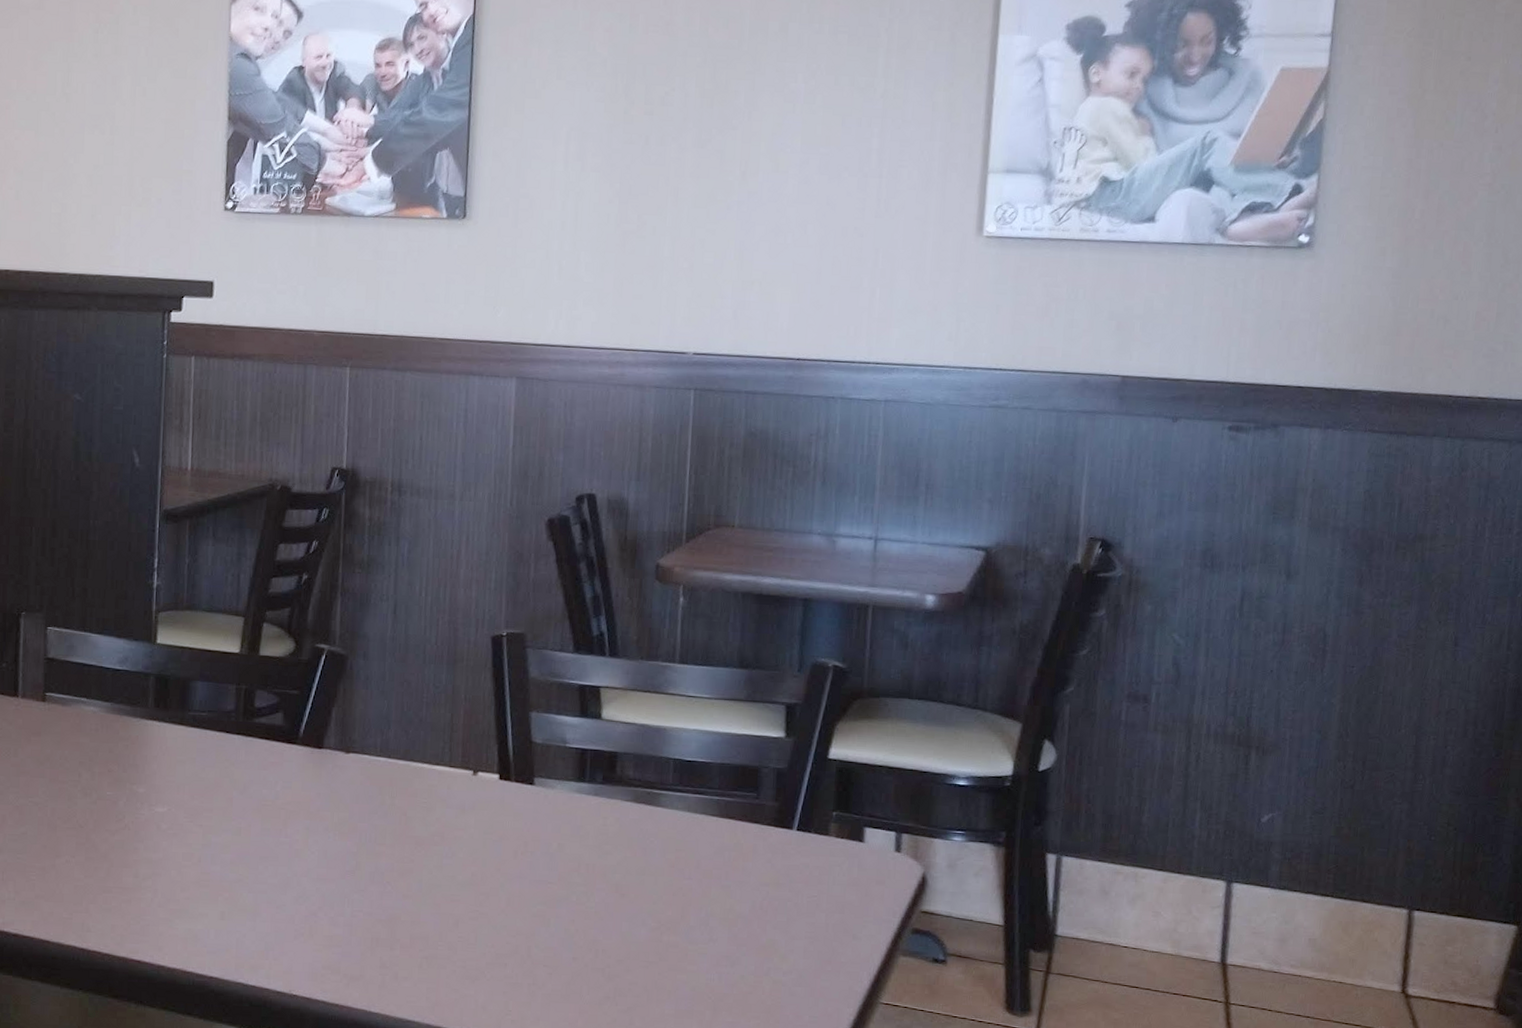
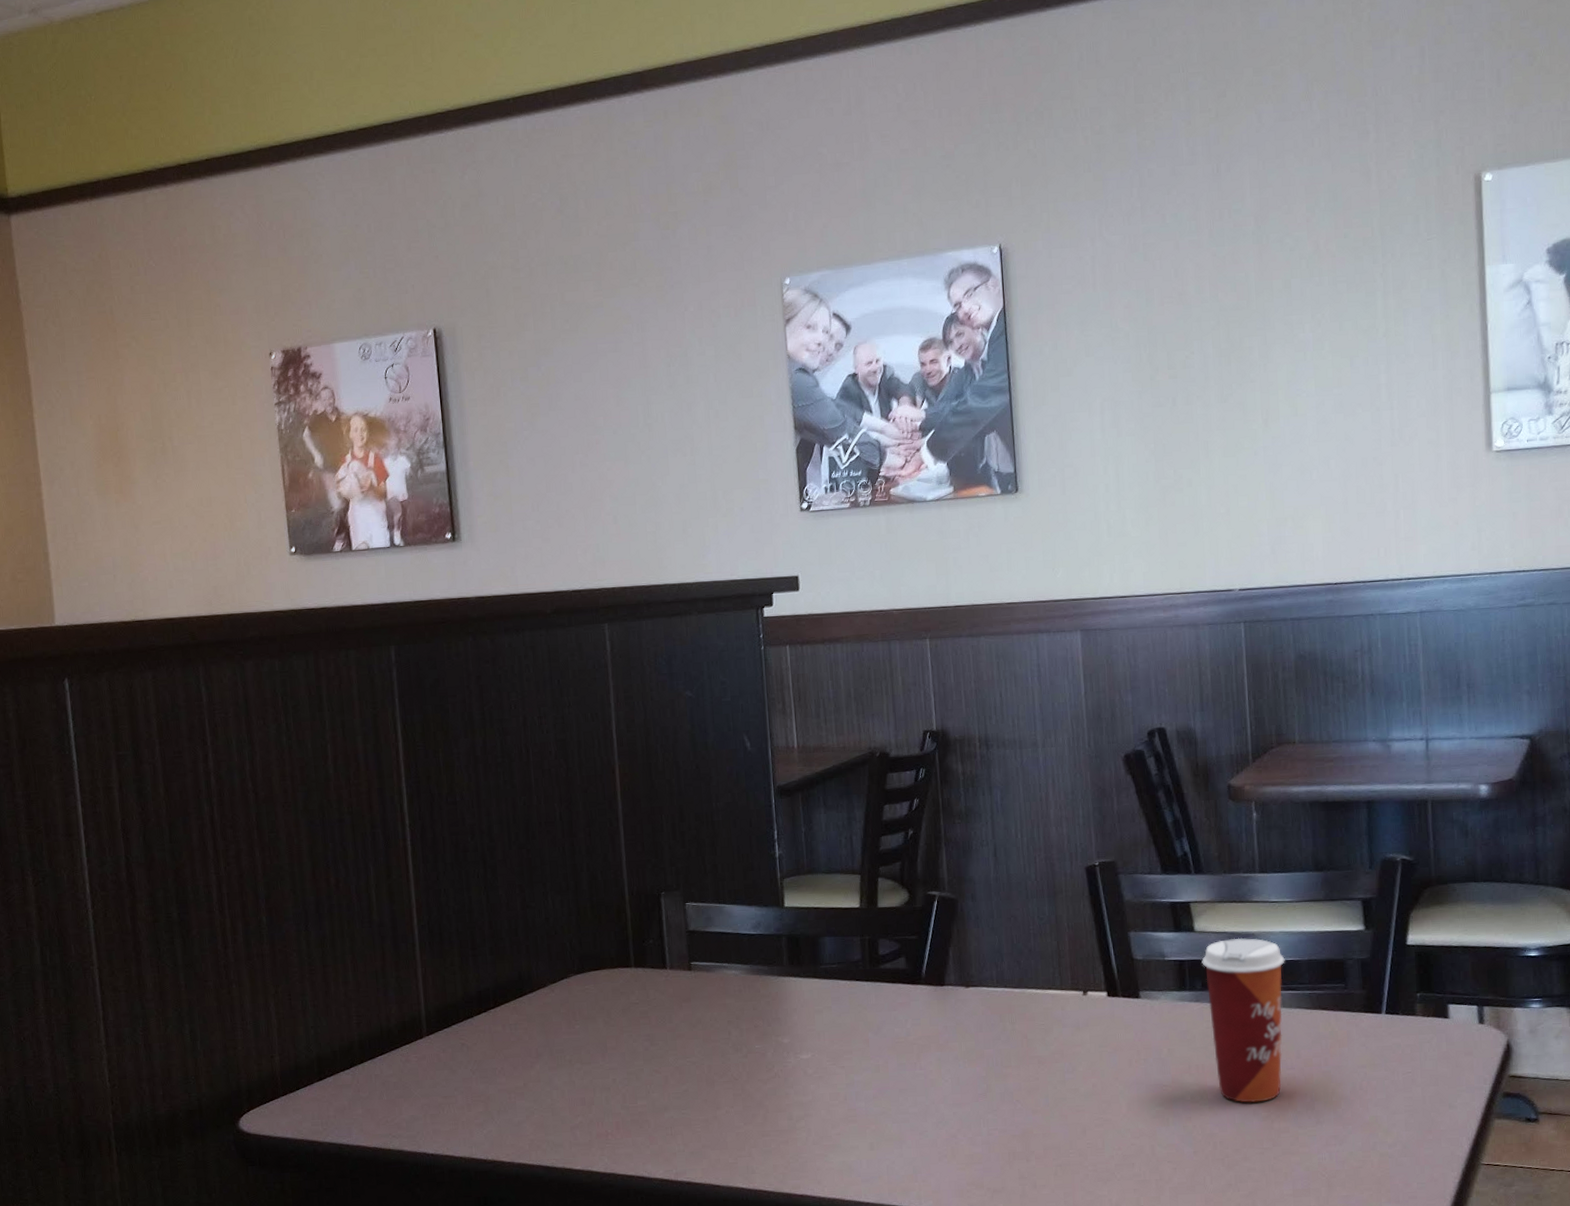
paper cup: none [605,731,696,912] -> present [1201,937,1285,1103]

